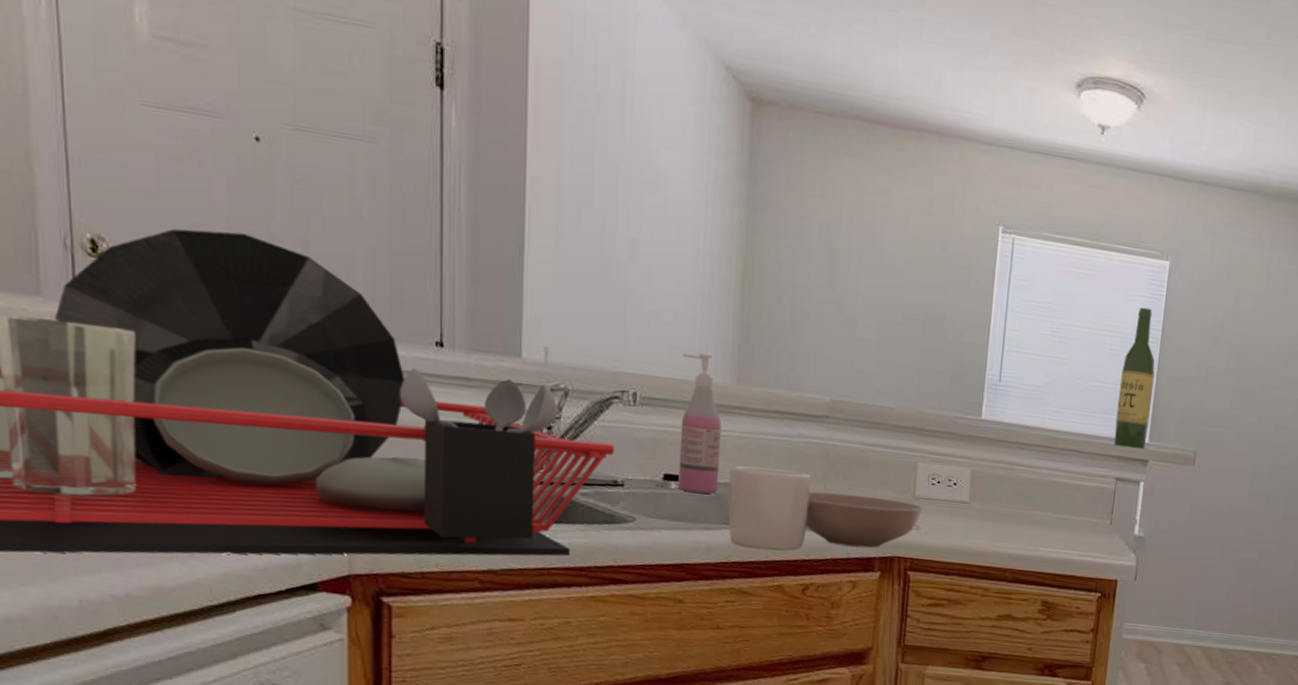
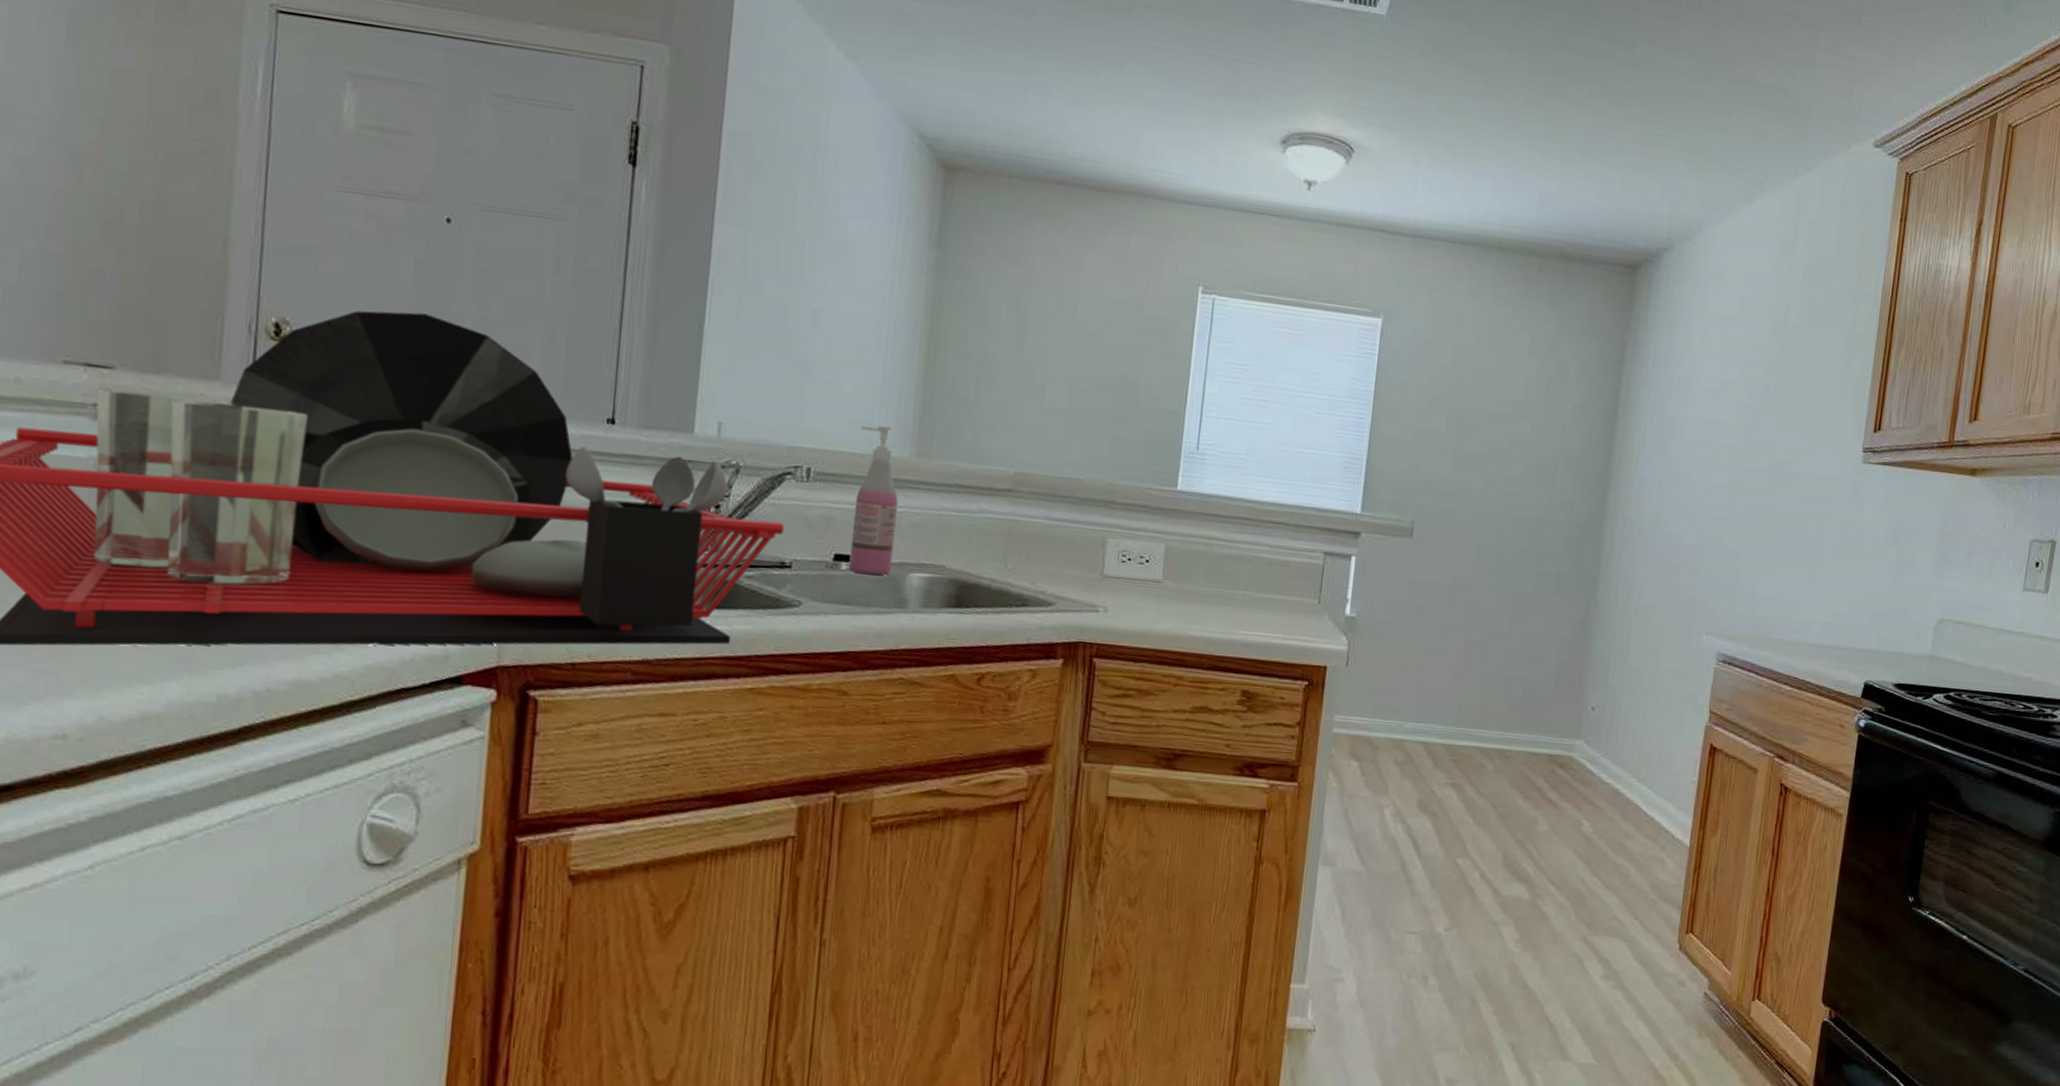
mug: present [728,465,812,551] -> none [900,544,993,637]
bowl: present [805,491,923,549] -> none [983,571,1112,633]
wine bottle: present [1114,307,1155,450] -> none [1322,367,1367,521]

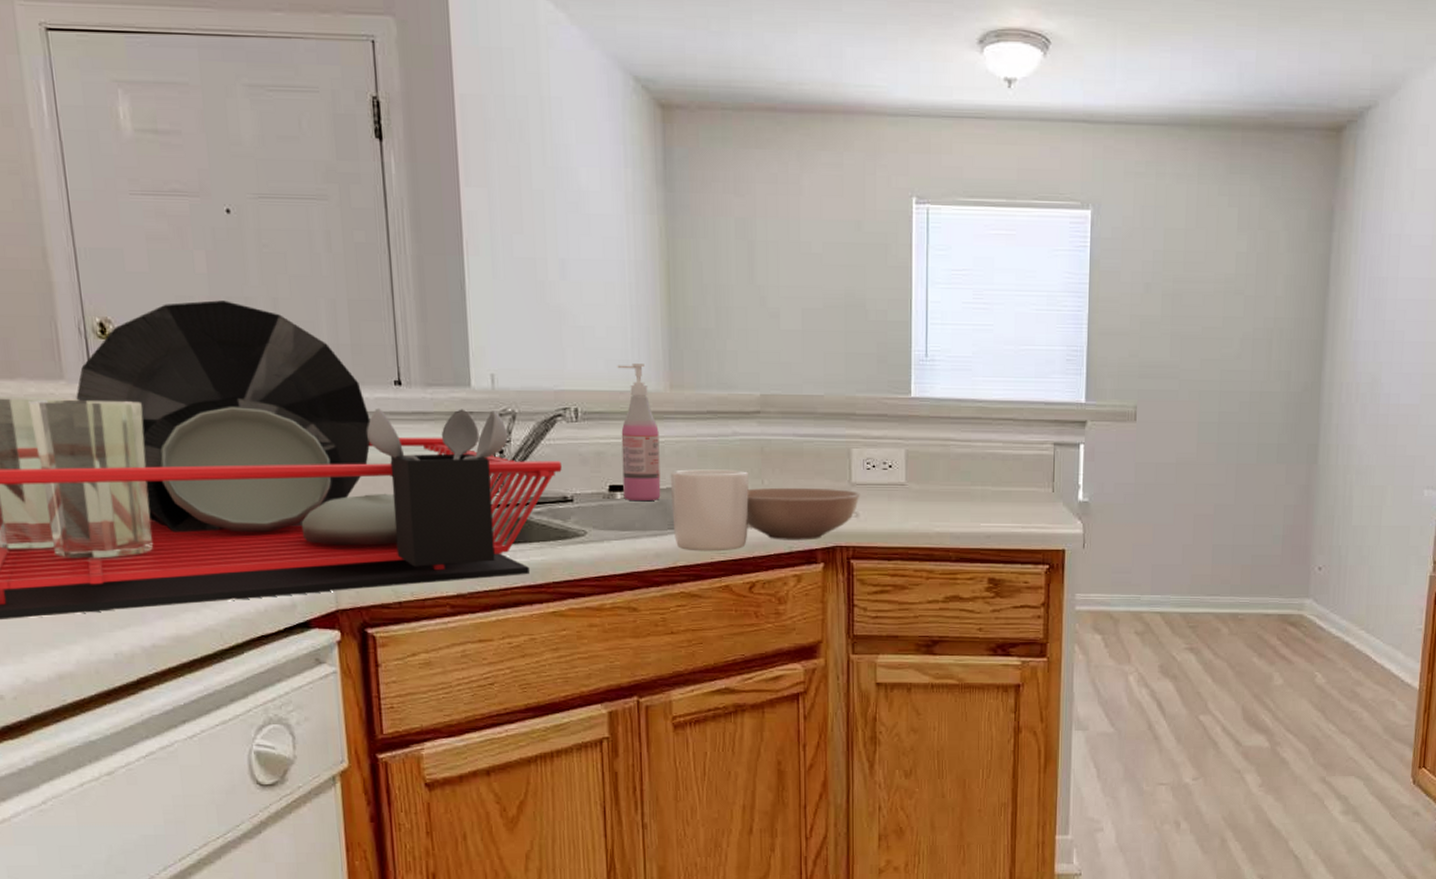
mug: none [900,544,993,637] -> present [670,469,750,552]
bowl: none [983,571,1112,633] -> present [746,487,860,541]

